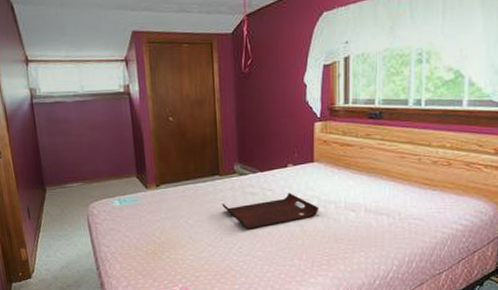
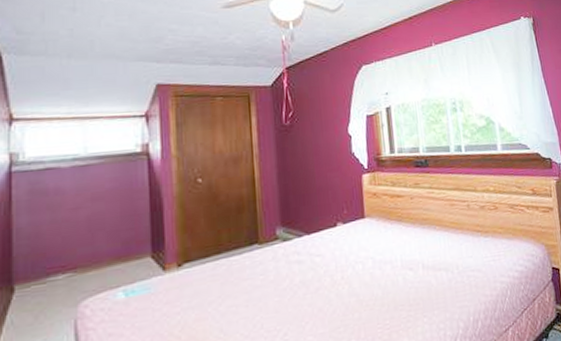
serving tray: present [222,193,319,230] -> none [262,256,375,309]

